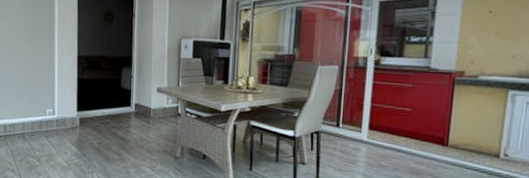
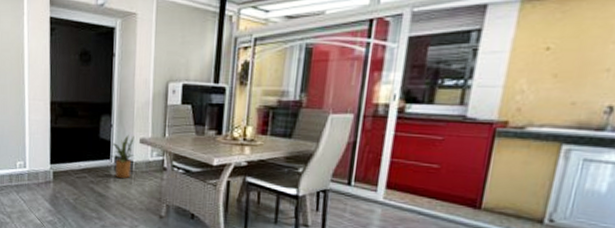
house plant: none [132,85,152,124] -> present [111,135,135,179]

